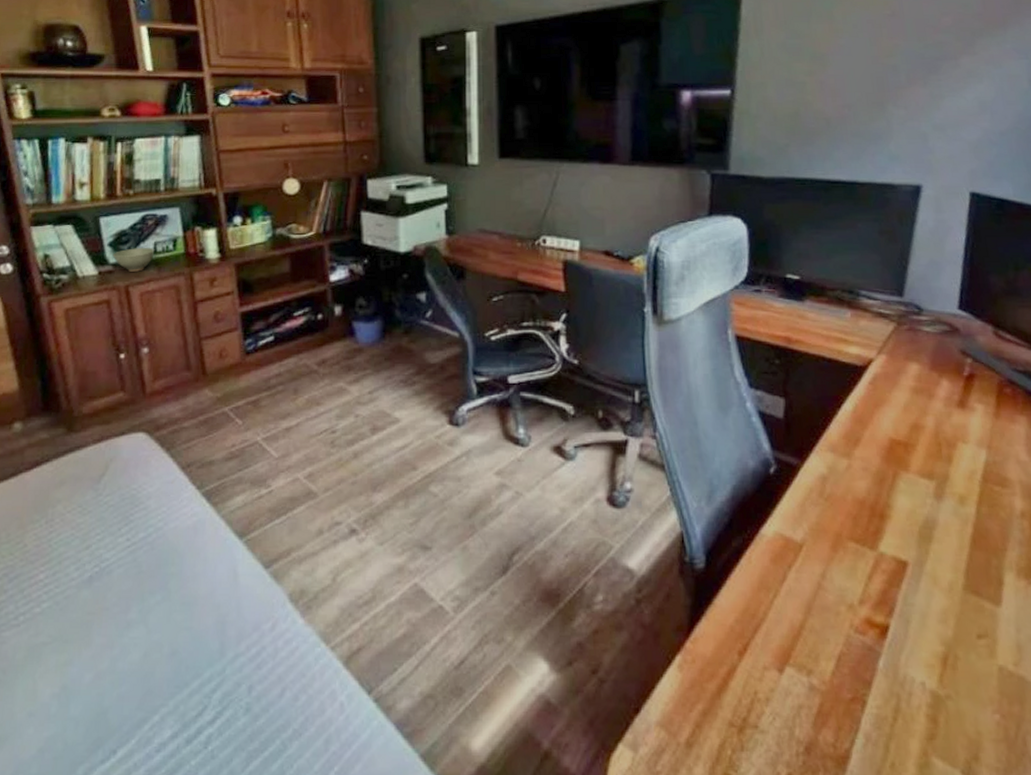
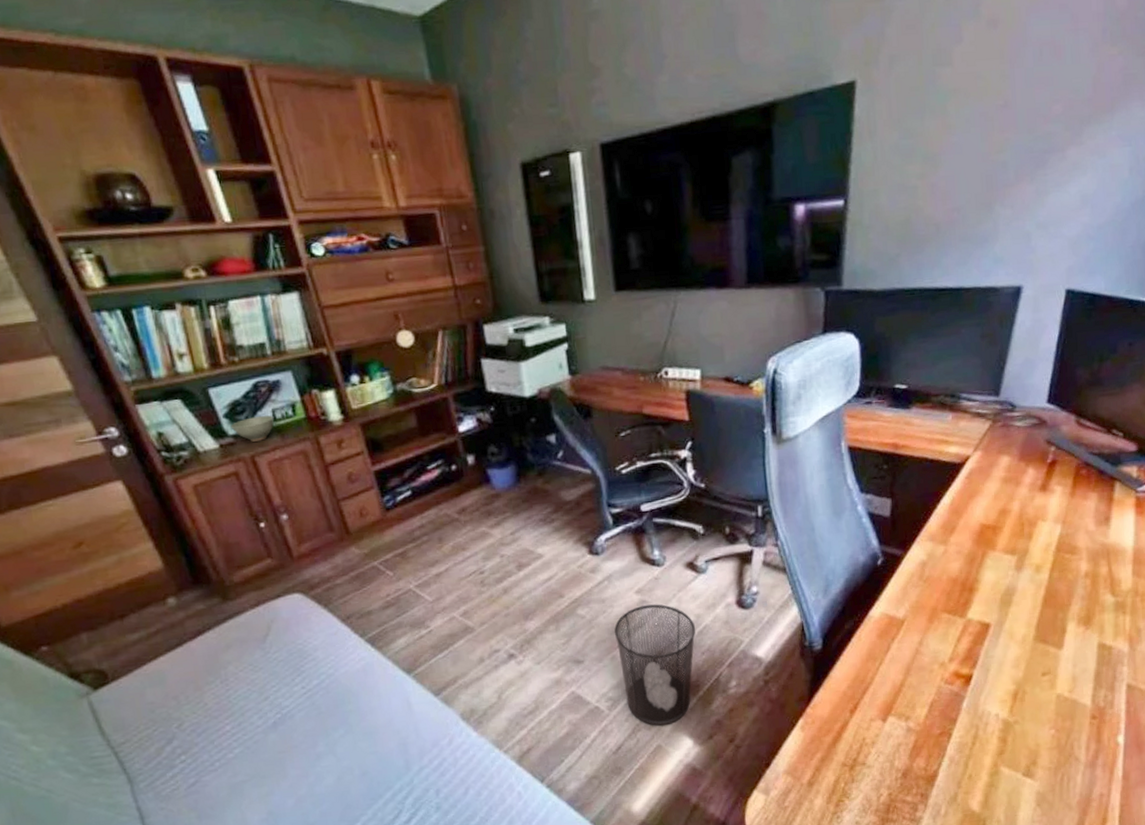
waste bin: none [469,490,560,641] -> present [614,604,696,727]

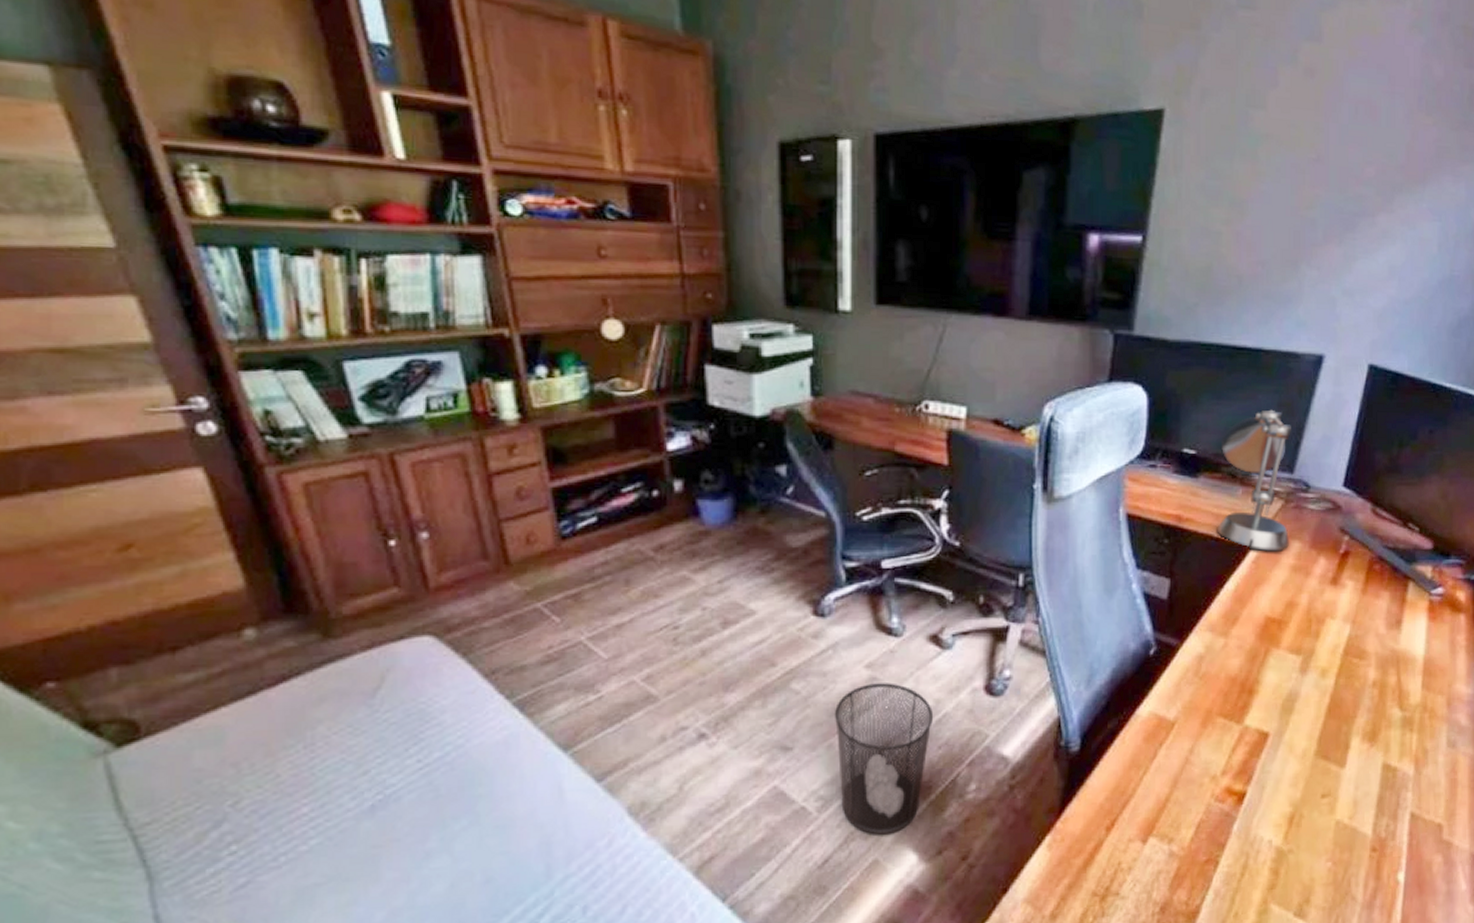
bowl: present [230,415,275,442] -> none [367,404,428,435]
desk lamp: none [930,341,1000,469] -> present [1217,409,1291,553]

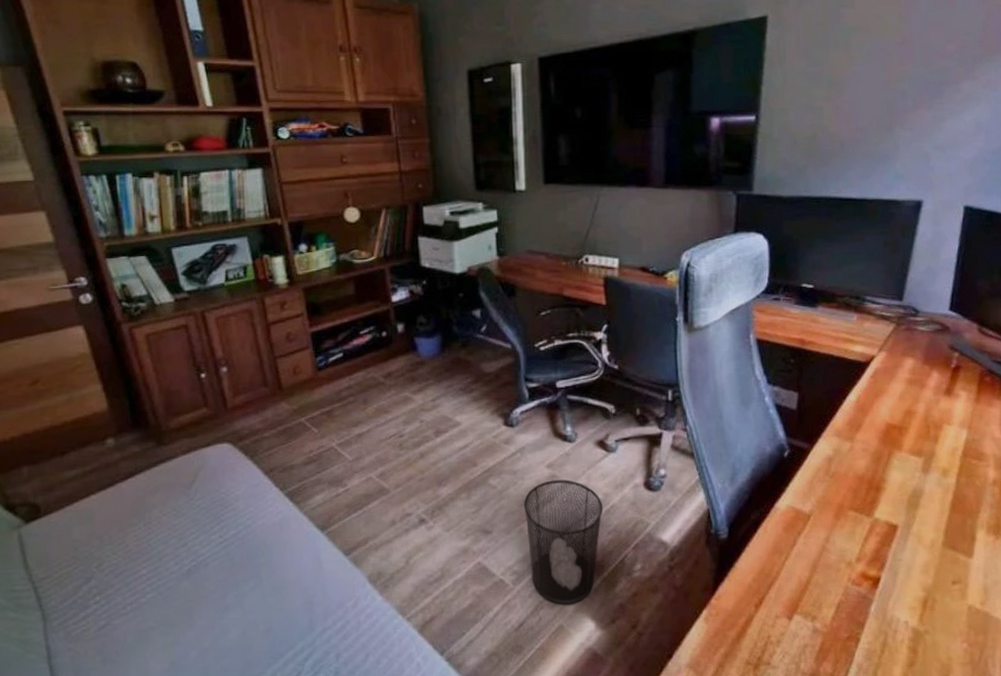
desk lamp: present [1217,409,1291,553] -> none [835,248,904,369]

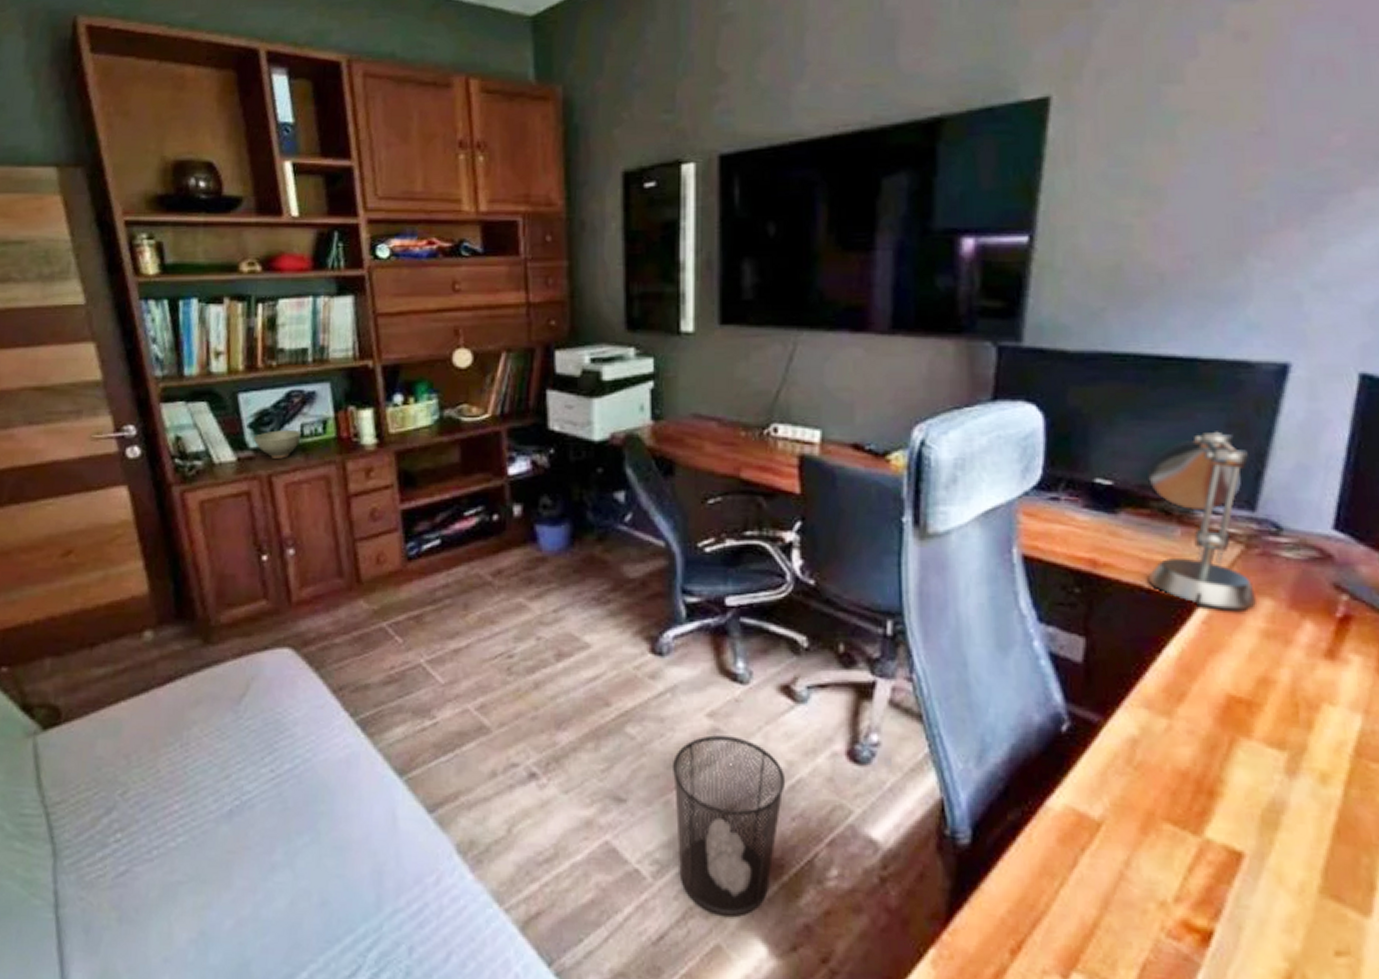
bowl: none [187,275,227,298] -> present [253,430,302,459]
desk lamp: none [835,248,904,369] -> present [1147,431,1258,613]

